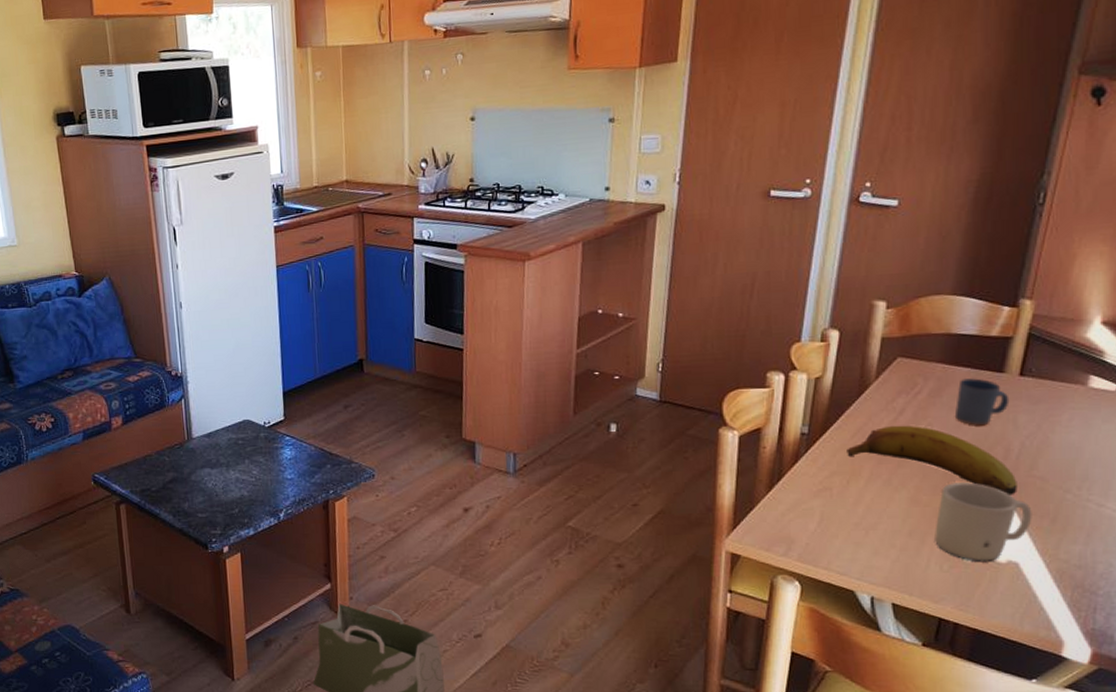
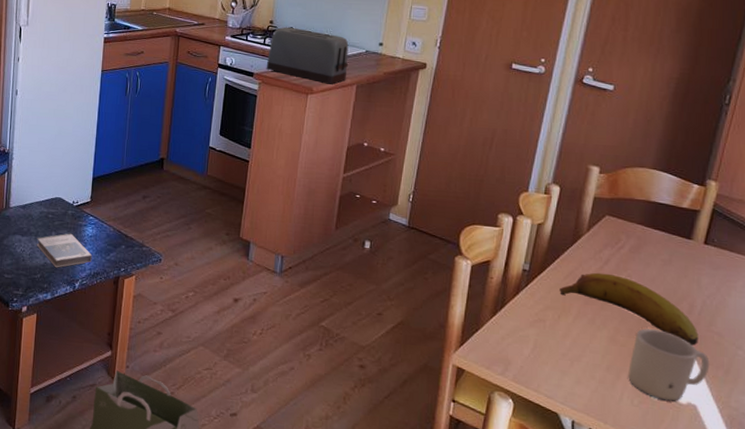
hardback book: none [228,458,295,499] -> present [36,233,93,268]
toaster: none [471,183,570,246] -> present [266,27,349,85]
mug: present [954,378,1010,426] -> none [649,240,695,283]

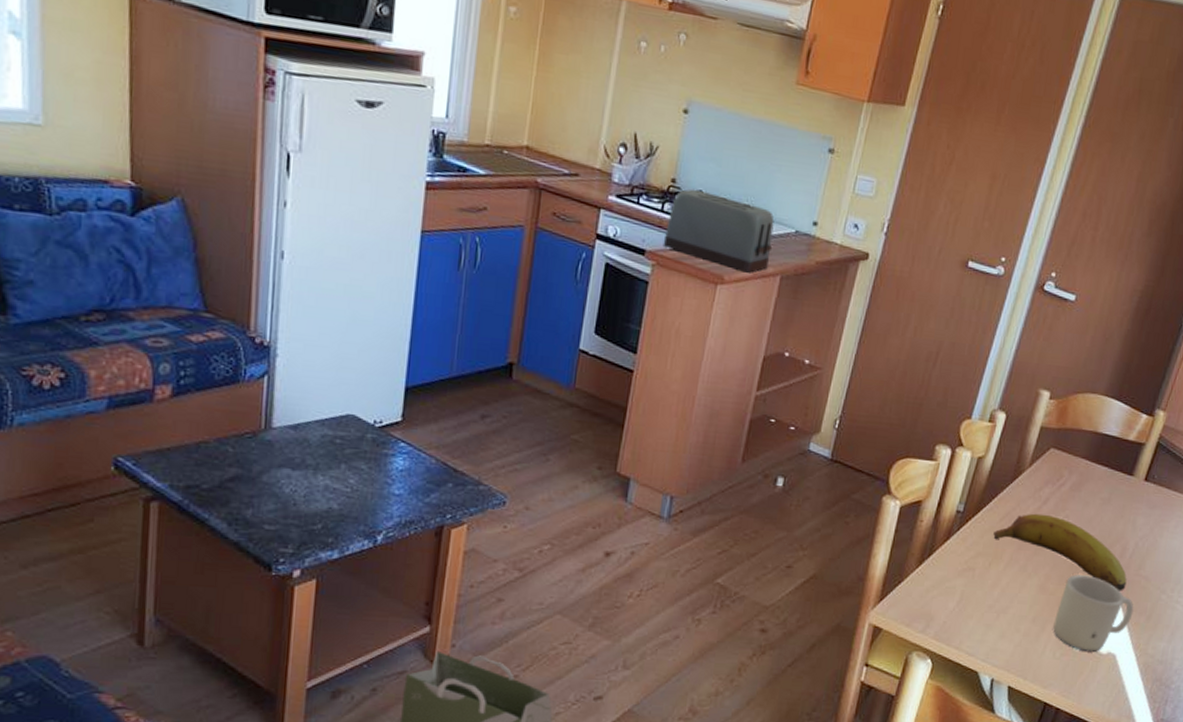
hardback book: present [36,233,93,268] -> none [315,465,404,515]

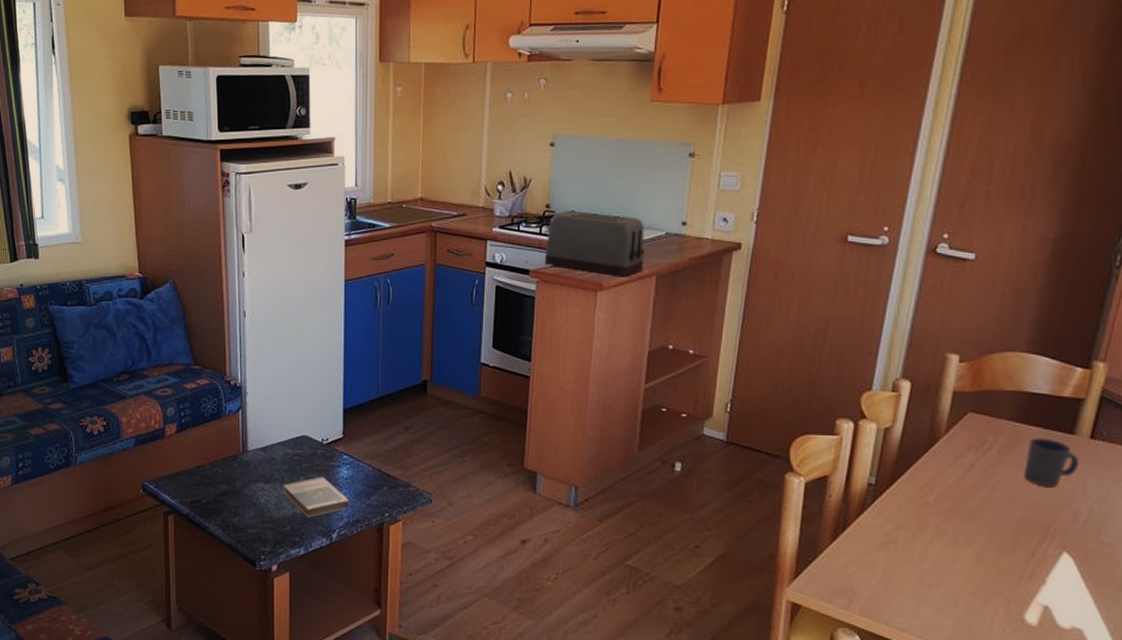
hardback book: none [315,465,404,515] -> present [282,476,350,518]
fruit: present [993,513,1127,591] -> none [913,481,1084,560]
mug: present [1053,574,1134,652] -> none [999,544,1098,626]
mug: none [1087,477,1134,524] -> present [1023,438,1079,487]

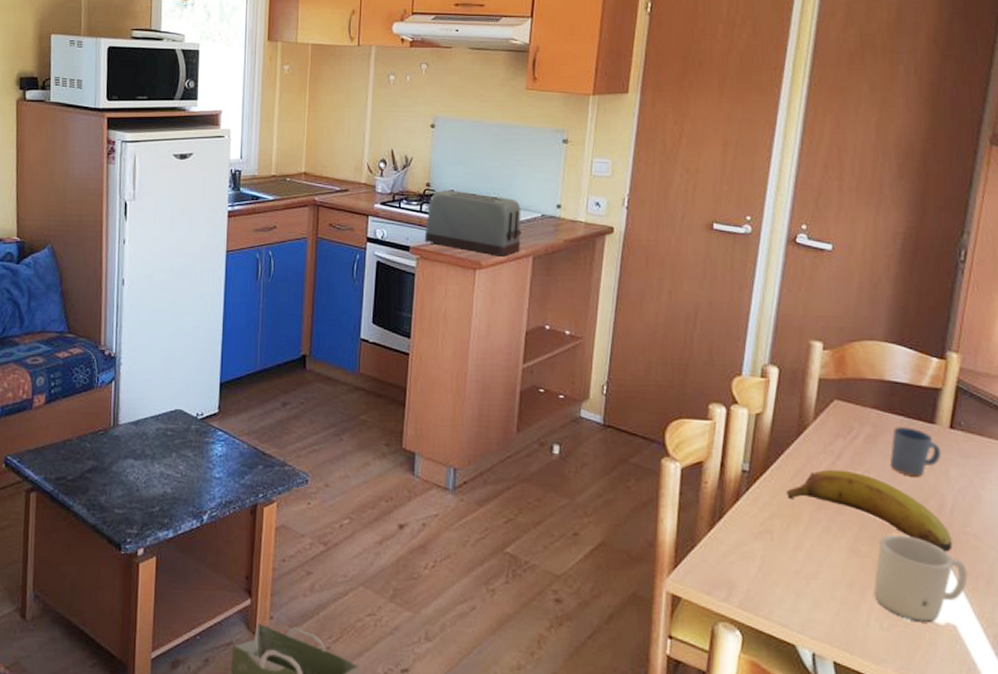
hardback book: present [282,476,350,518] -> none [153,453,223,498]
fruit: none [913,481,1084,560] -> present [787,469,953,552]
mug: none [999,544,1098,626] -> present [874,534,968,622]

